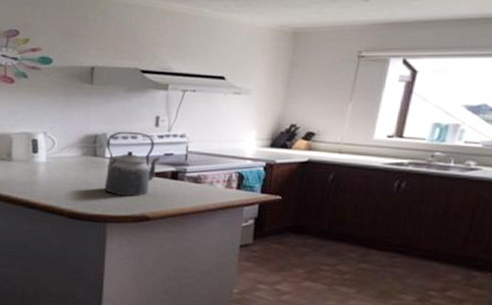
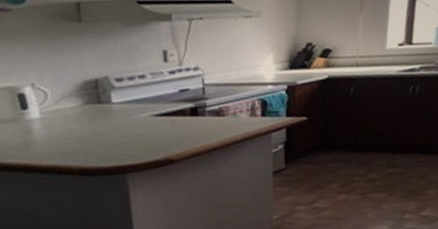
kettle: present [104,131,161,197] -> none [110,70,176,142]

